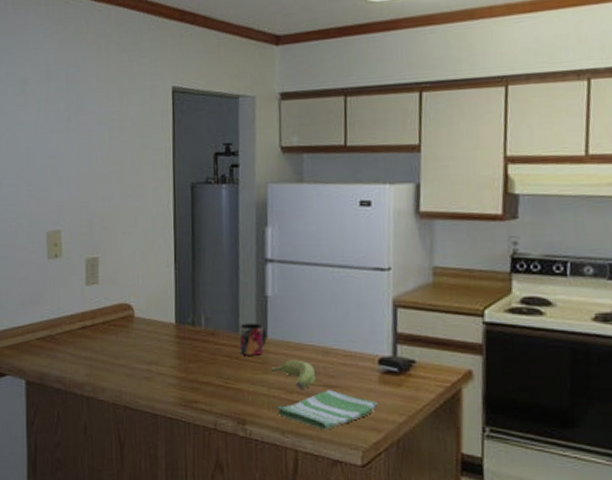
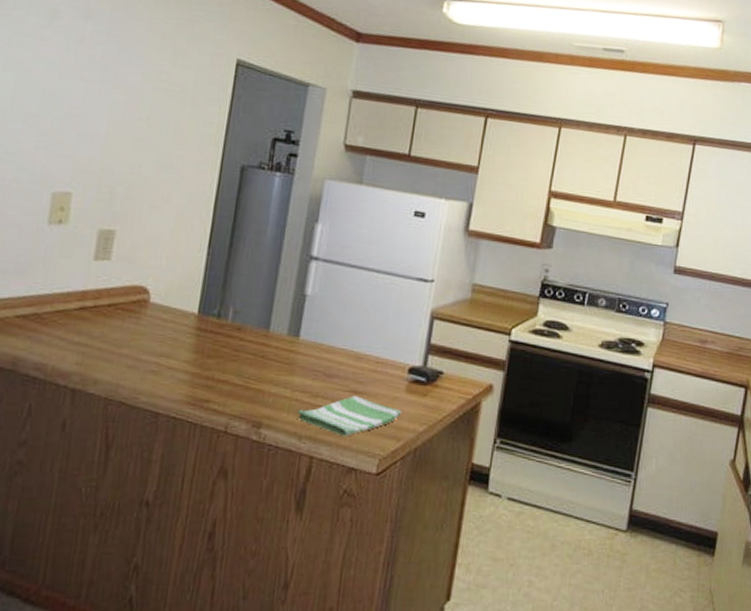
mug: present [239,323,267,355] -> none [266,320,299,356]
banana: present [271,360,316,388] -> none [297,362,345,393]

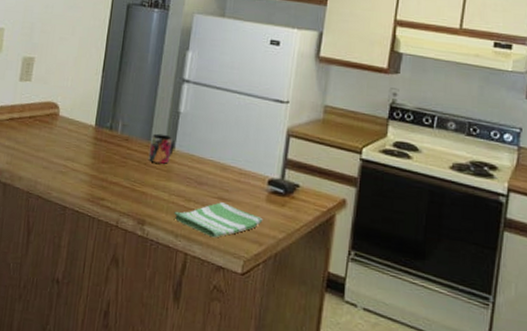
mug: none [266,320,299,356] -> present [148,133,175,164]

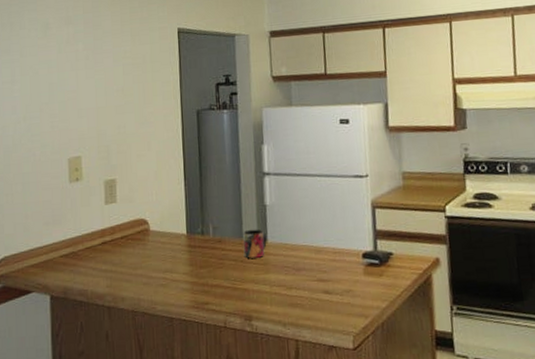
dish towel: present [174,202,263,238] -> none [278,283,364,320]

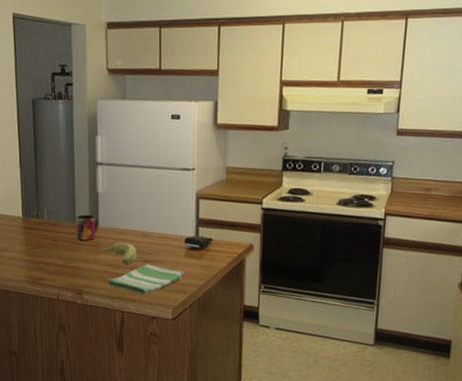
banana: none [271,259,311,284] -> present [102,242,138,264]
dish towel: none [278,283,364,320] -> present [107,264,185,295]

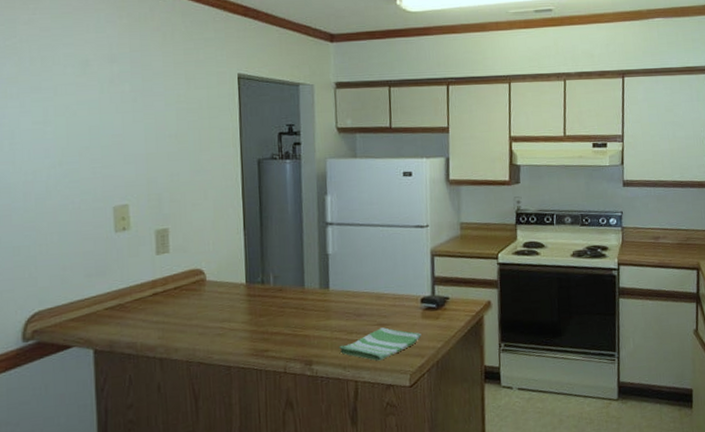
mug: present [76,214,98,241] -> none [304,277,329,306]
banana: present [102,242,138,264] -> none [333,305,372,329]

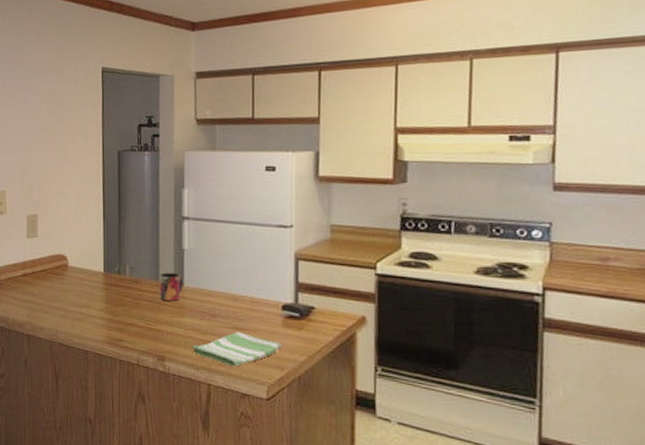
mug: none [304,277,329,306] -> present [159,272,183,301]

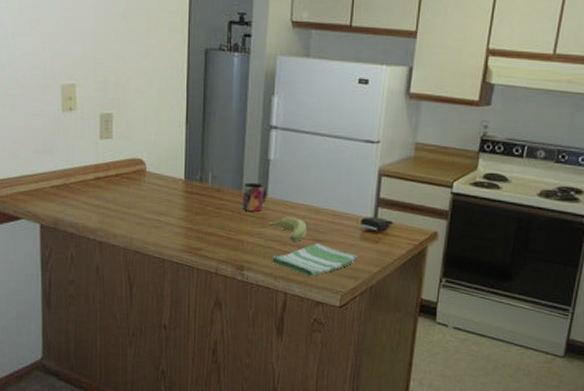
banana: none [187,305,227,330] -> present [268,216,308,242]

